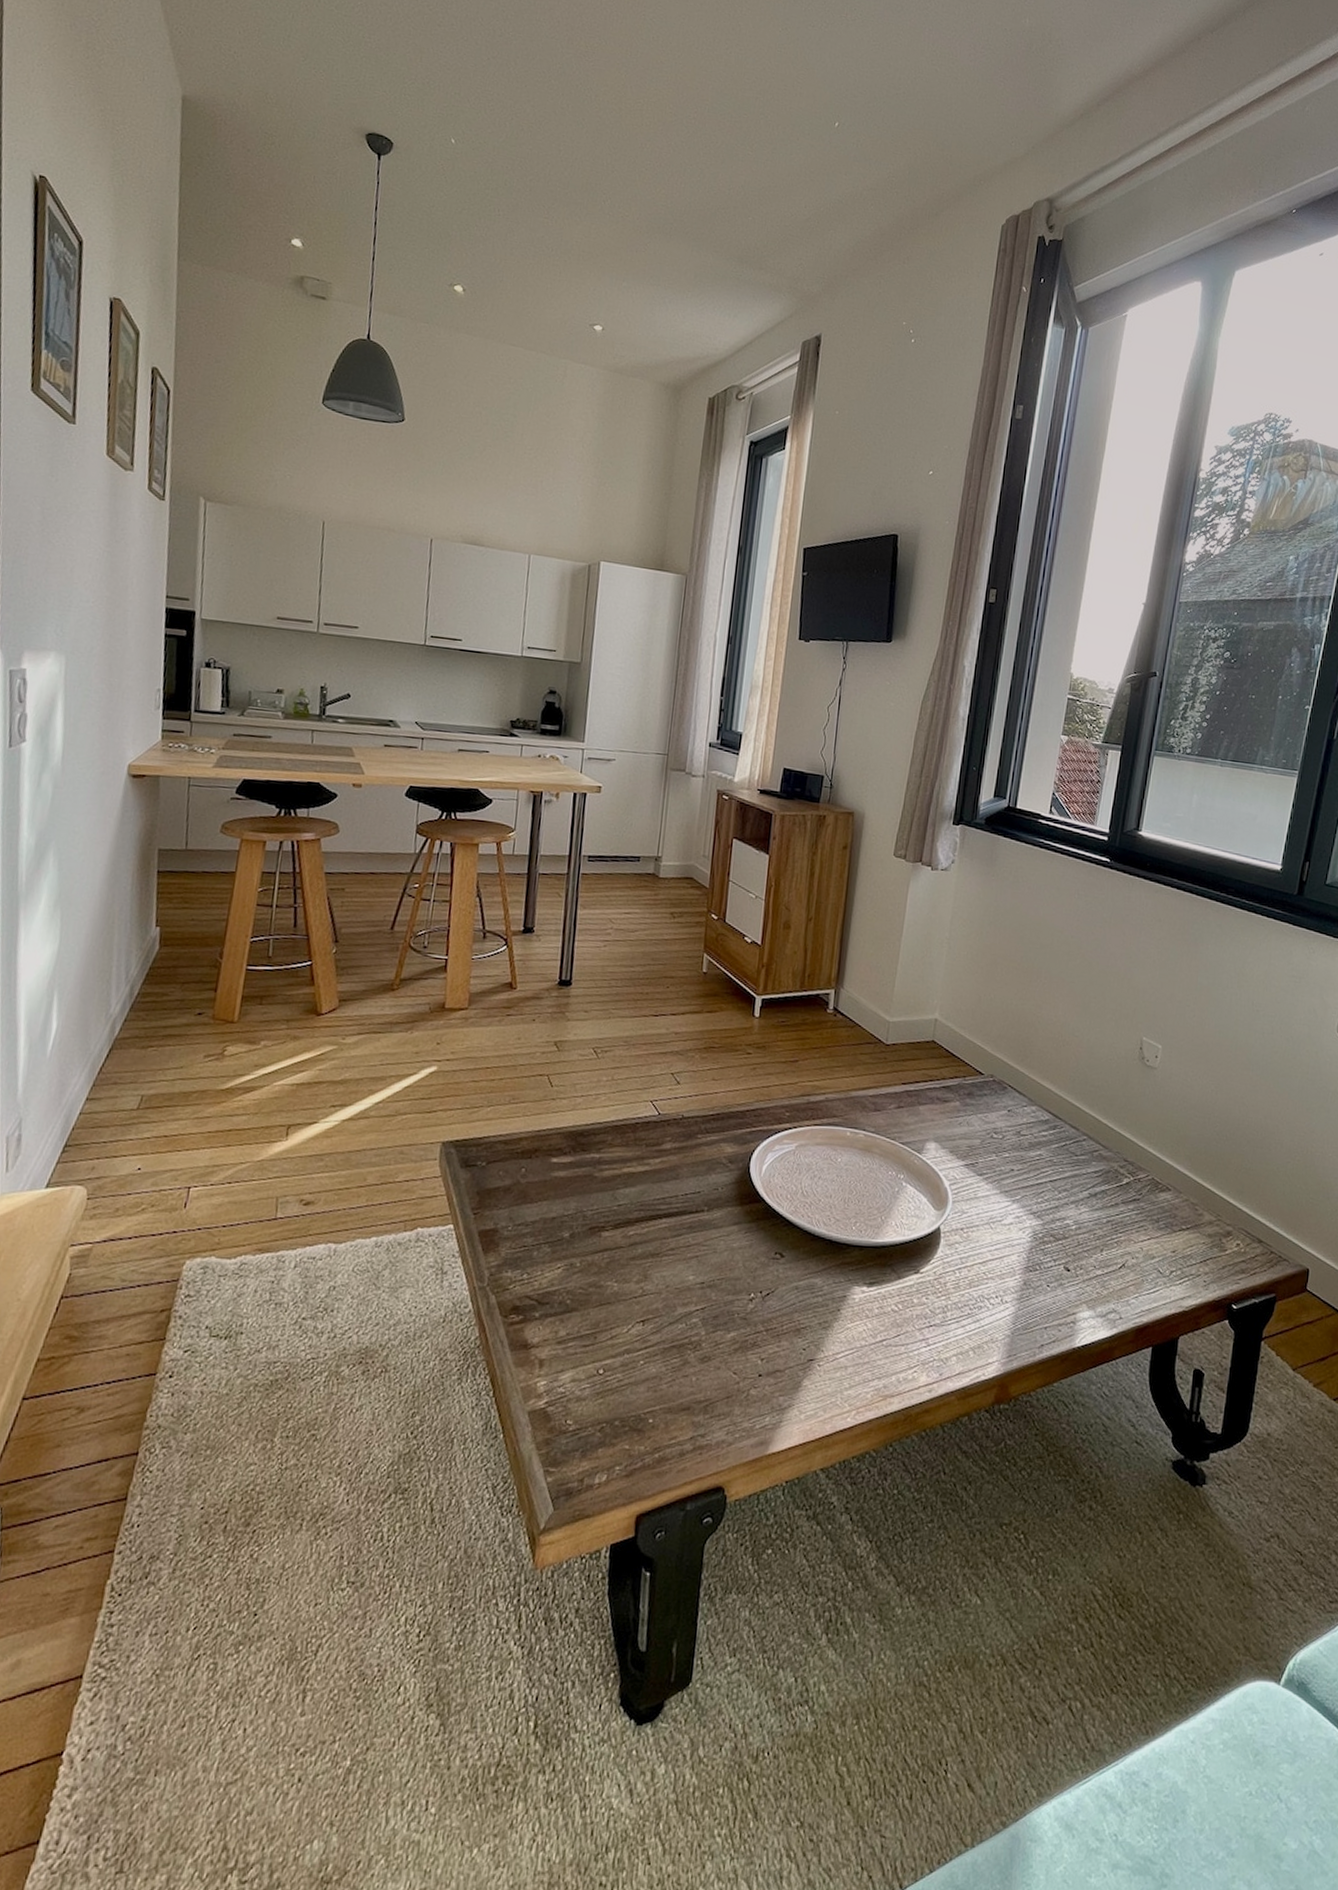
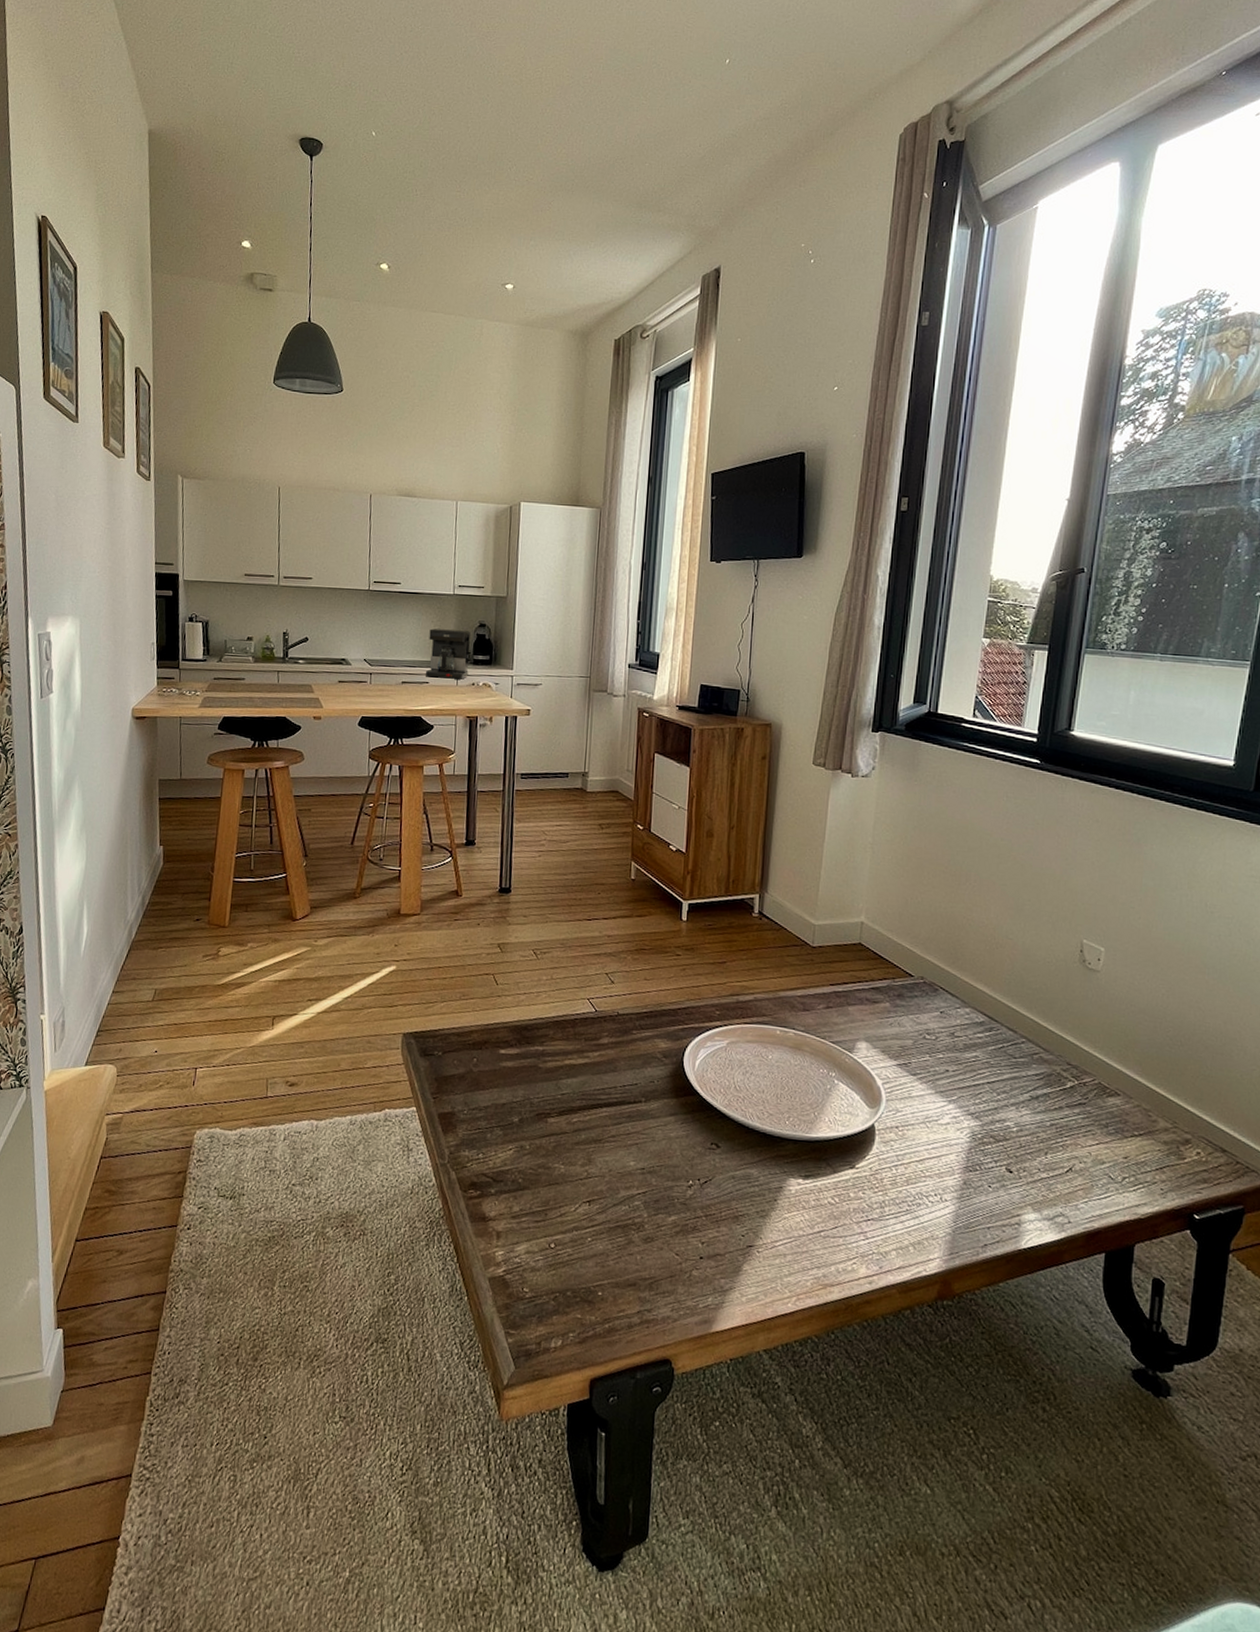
coffee maker: none [486,692,539,750] -> present [426,628,470,679]

